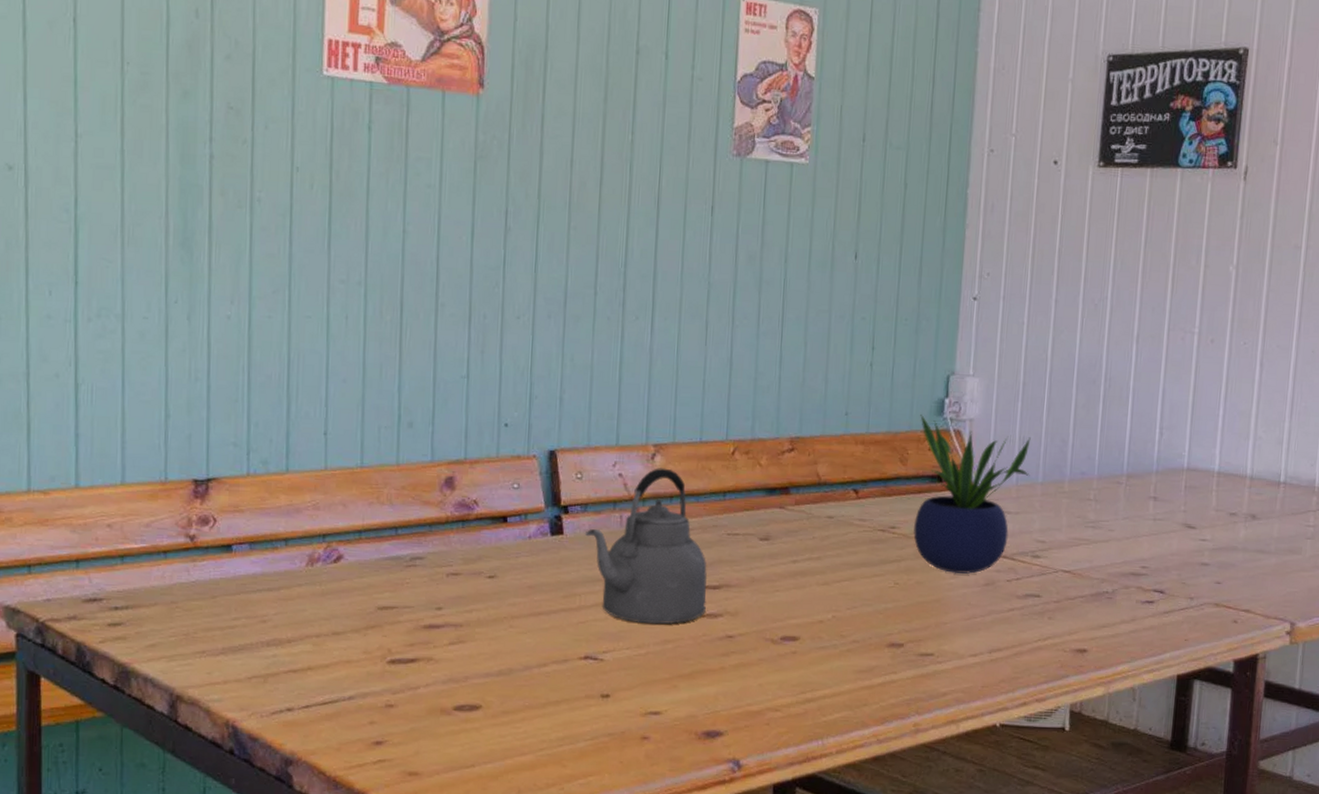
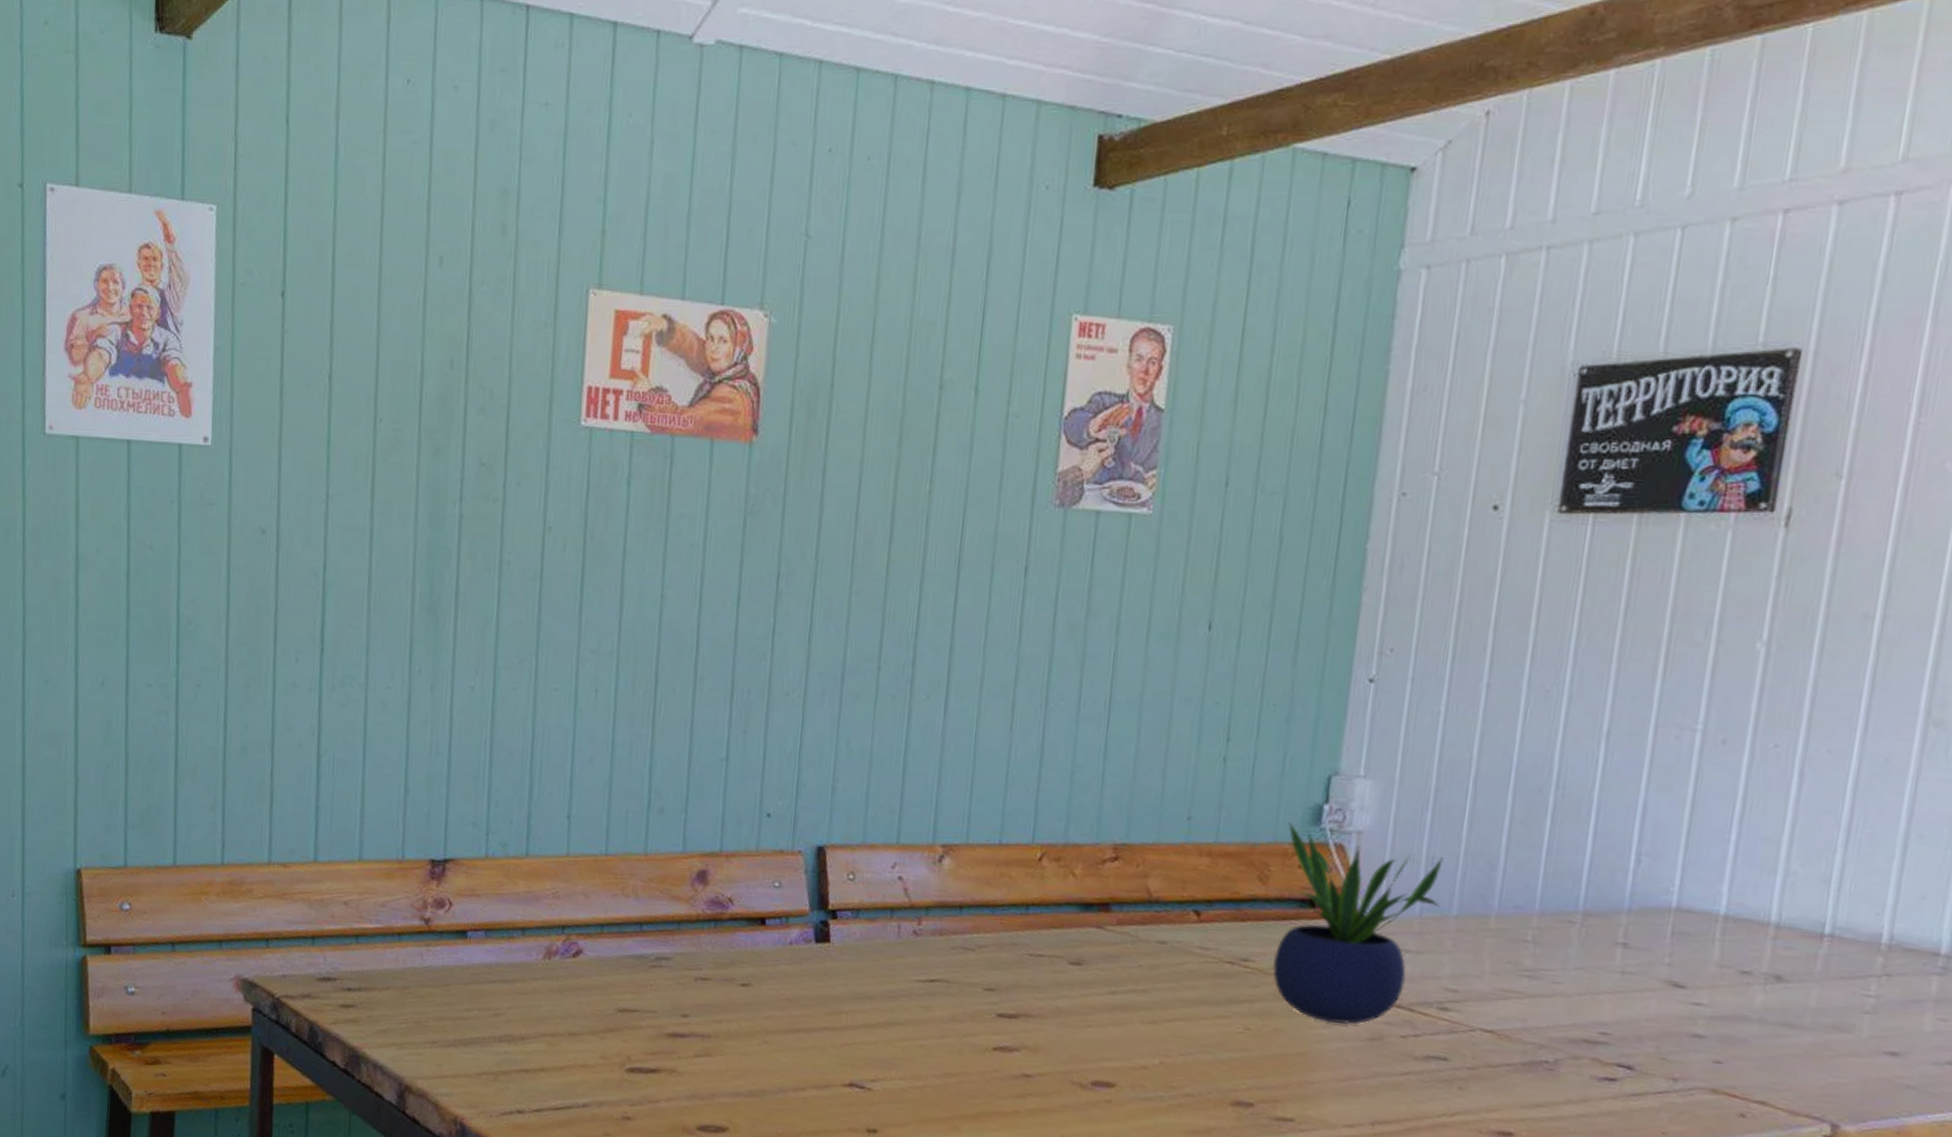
kettle: present [584,468,708,625] -> none [854,872,1002,1055]

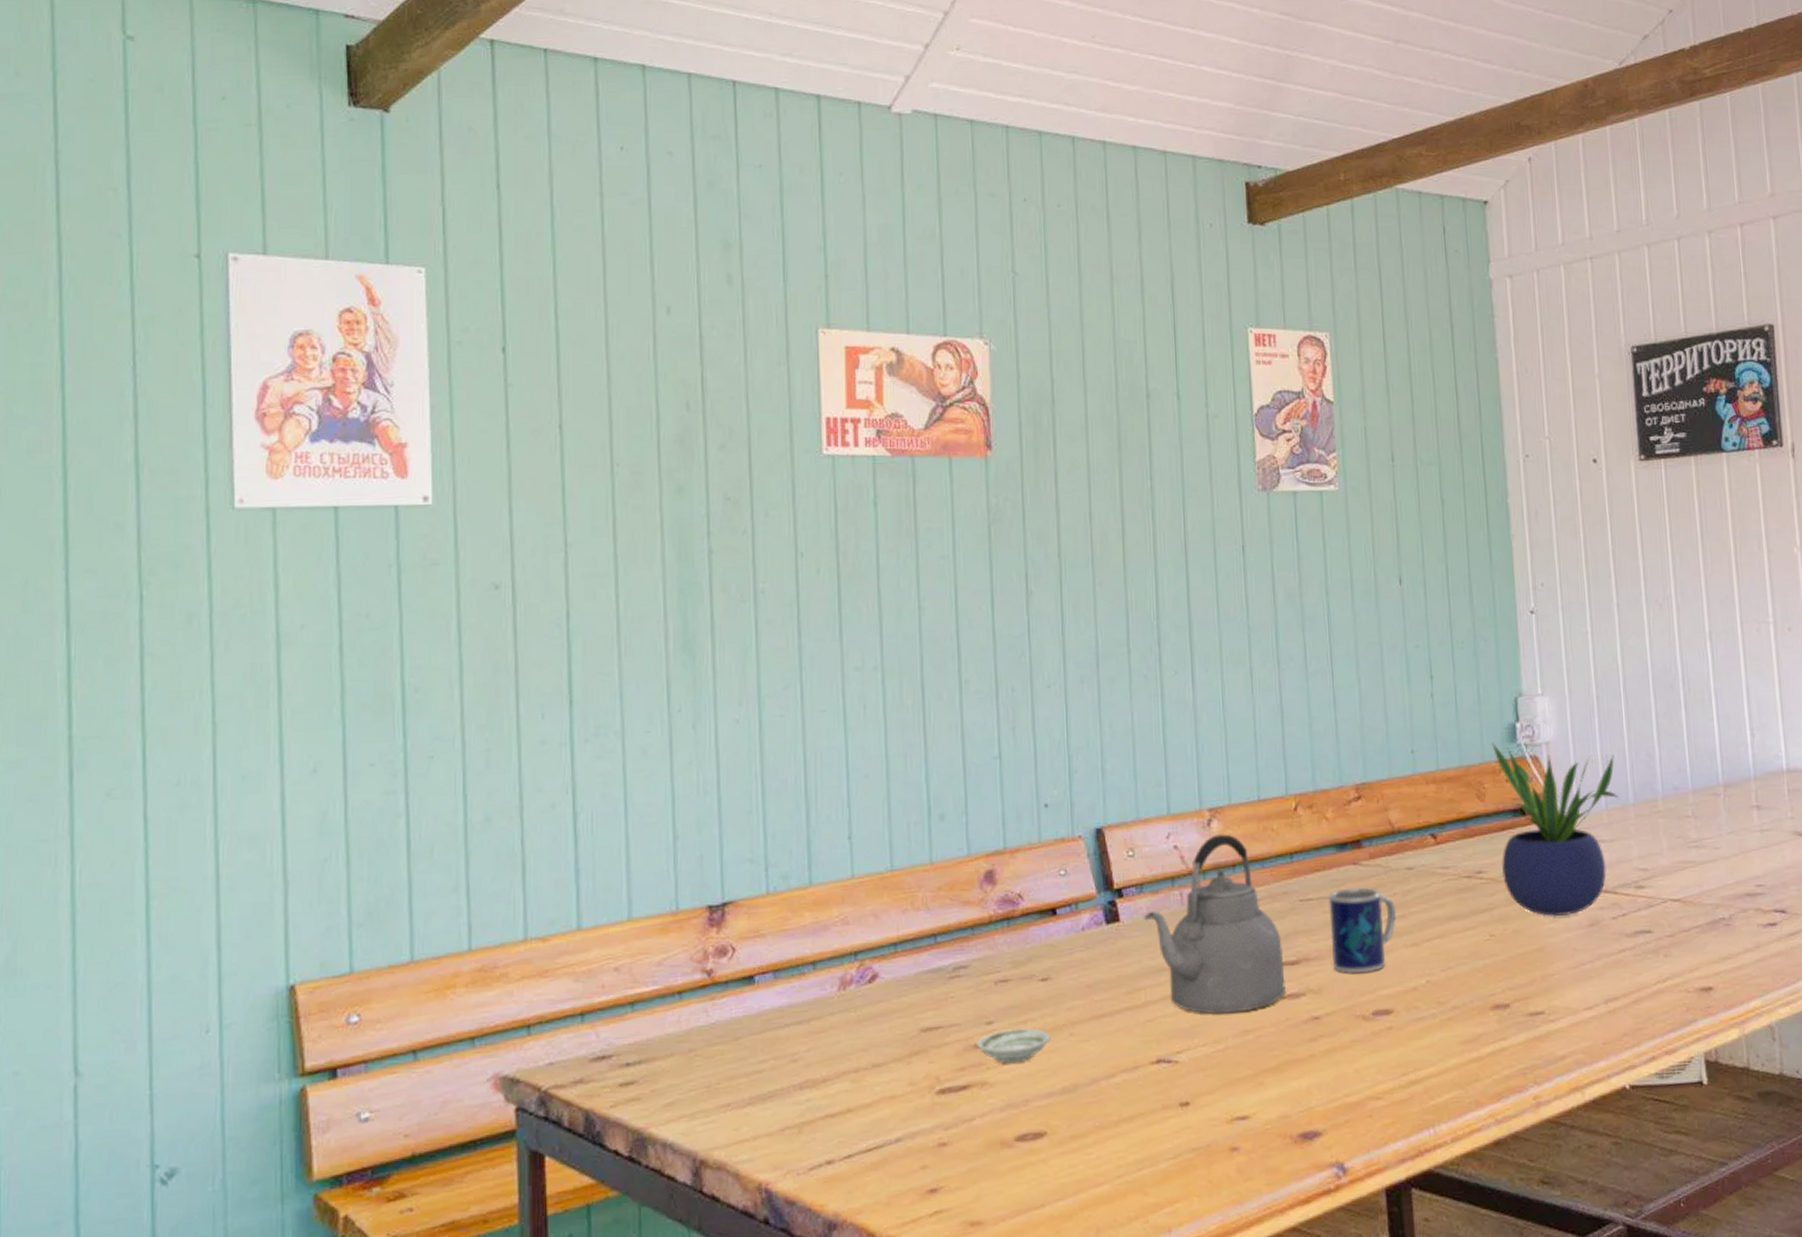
saucer: none [670,1025,744,1059] -> present [977,1027,1051,1064]
kettle: none [854,872,1002,1055] -> present [1143,833,1286,1014]
mug: none [1055,950,1138,1042] -> present [1328,887,1396,975]

